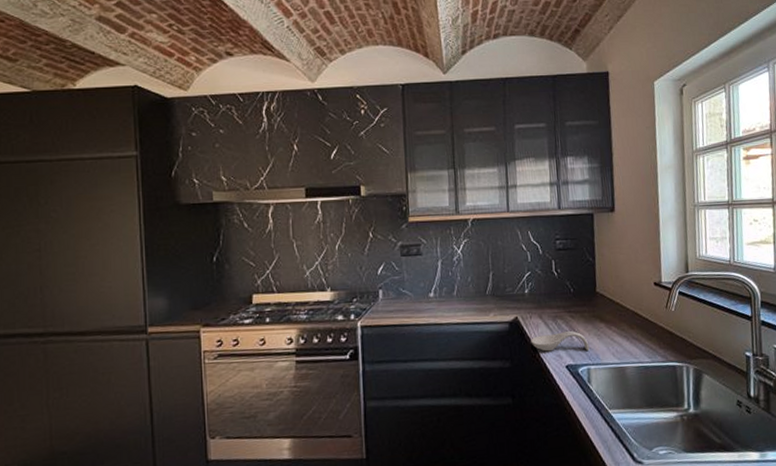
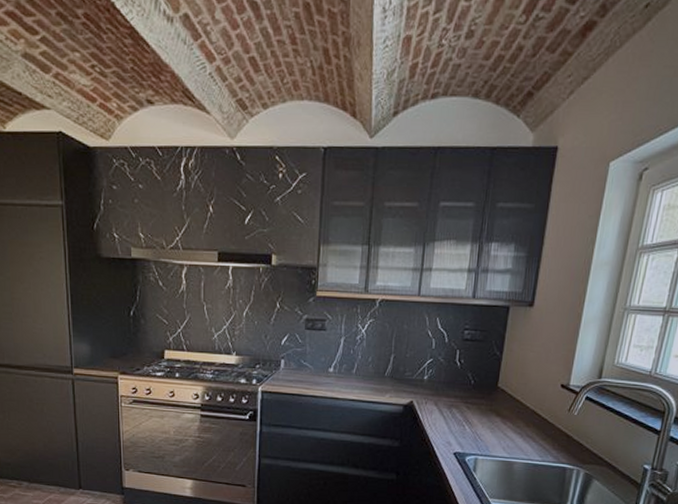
spoon rest: present [531,331,590,352] -> none [422,421,481,442]

